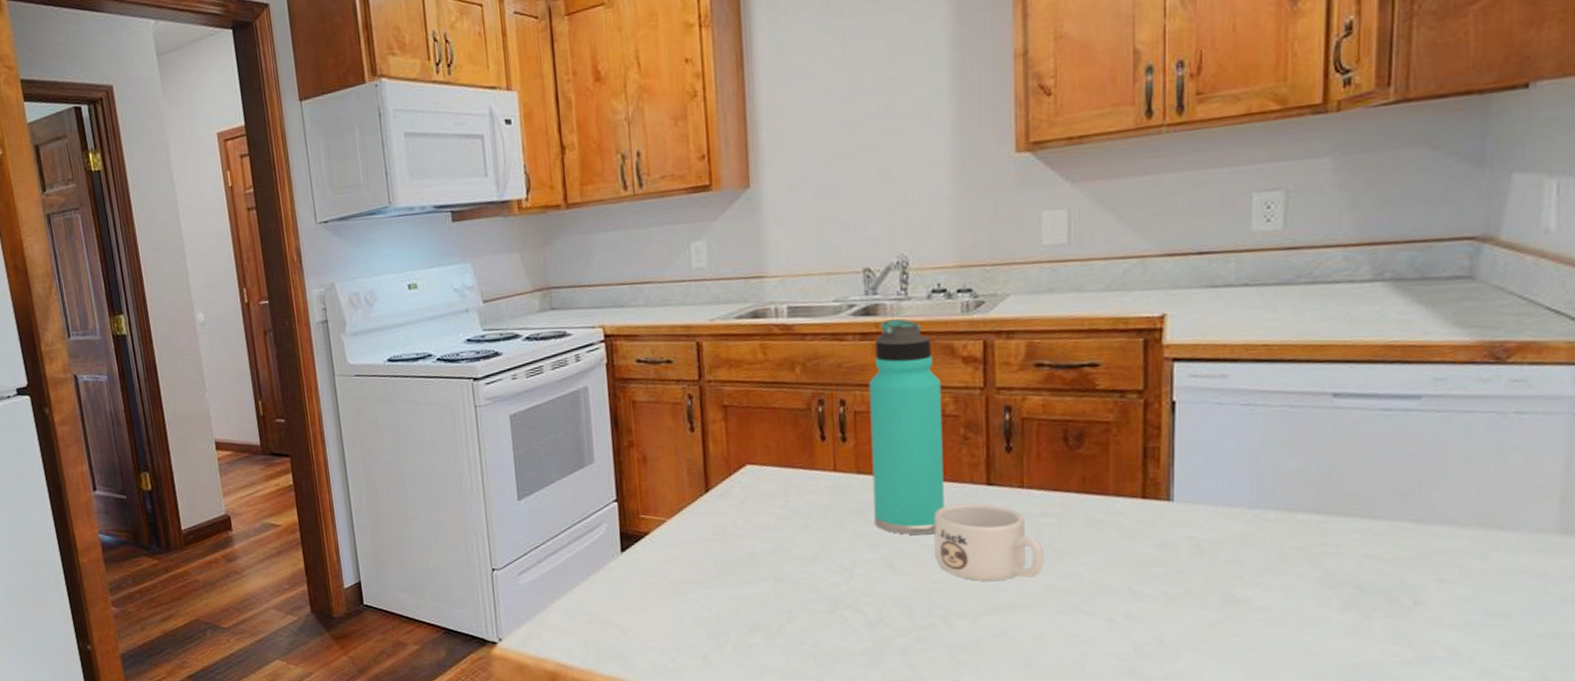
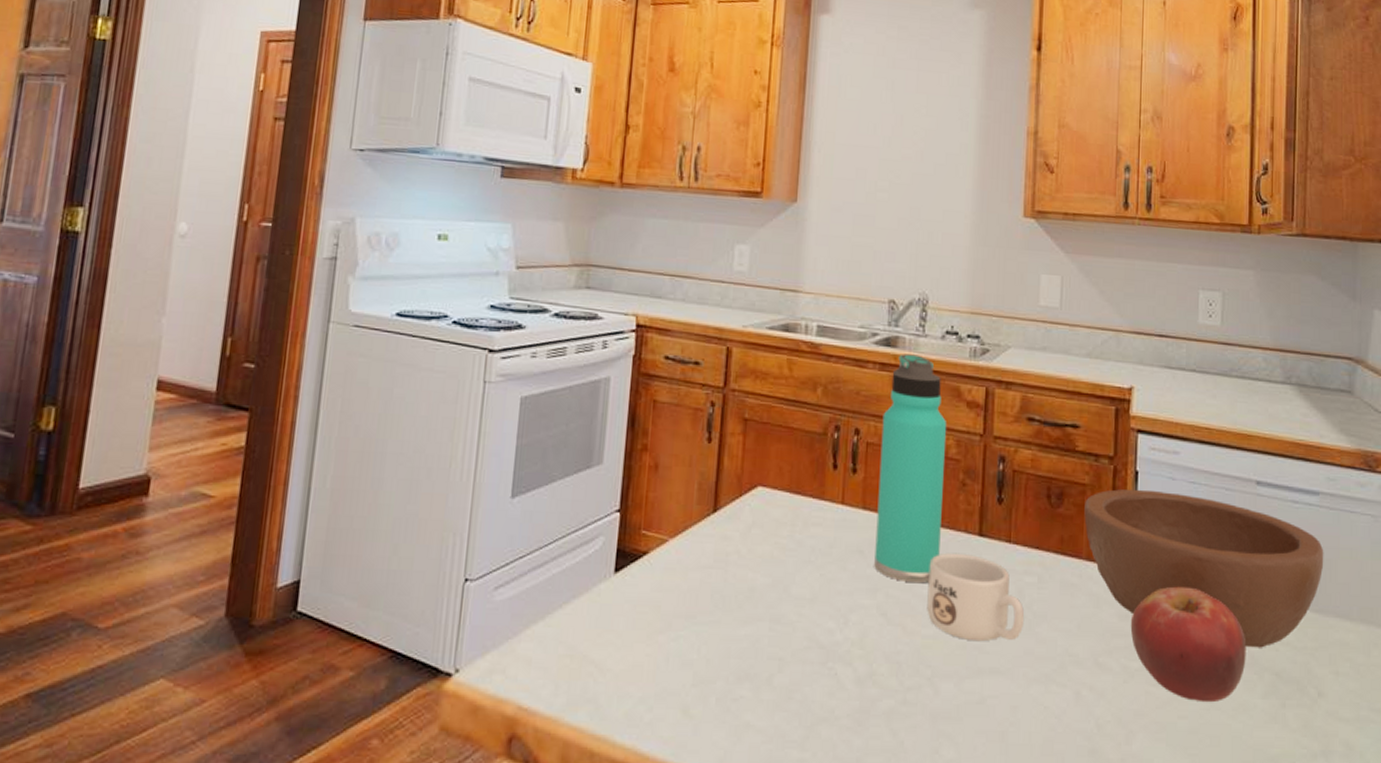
bowl: none [1109,418,1427,564] -> present [1084,489,1324,648]
fruit: none [1170,510,1319,620] -> present [1130,586,1246,703]

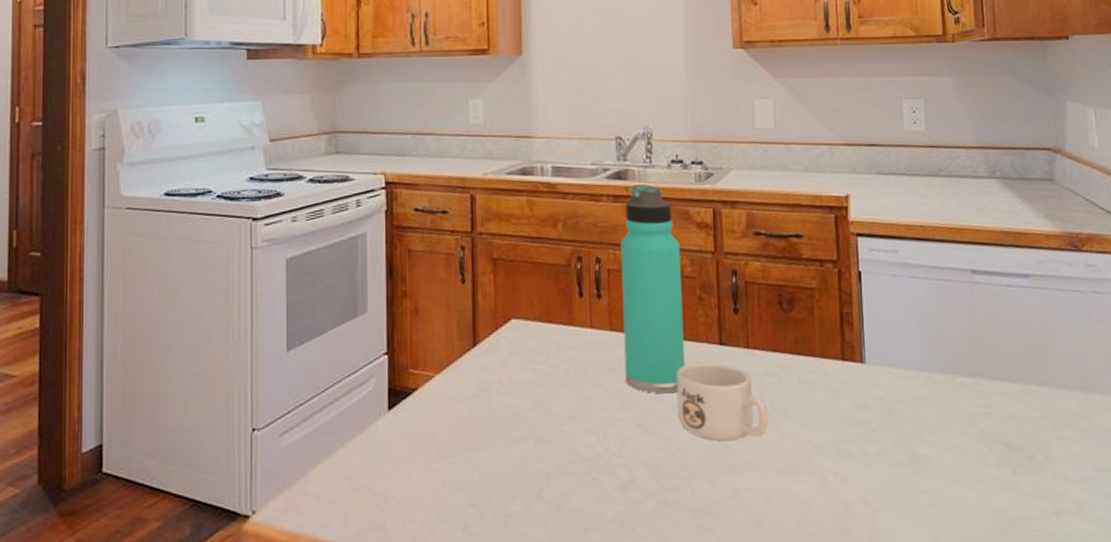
bowl: present [1084,489,1324,648] -> none [814,288,1041,423]
fruit: present [1130,586,1246,703] -> none [866,373,977,477]

